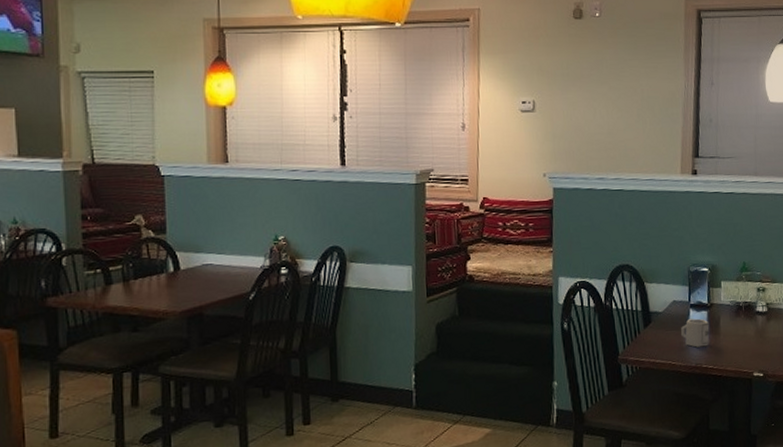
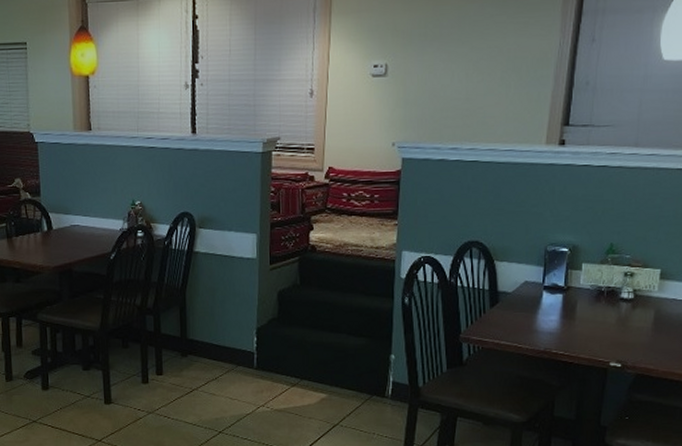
cup: present [681,318,710,348] -> none [531,301,564,332]

